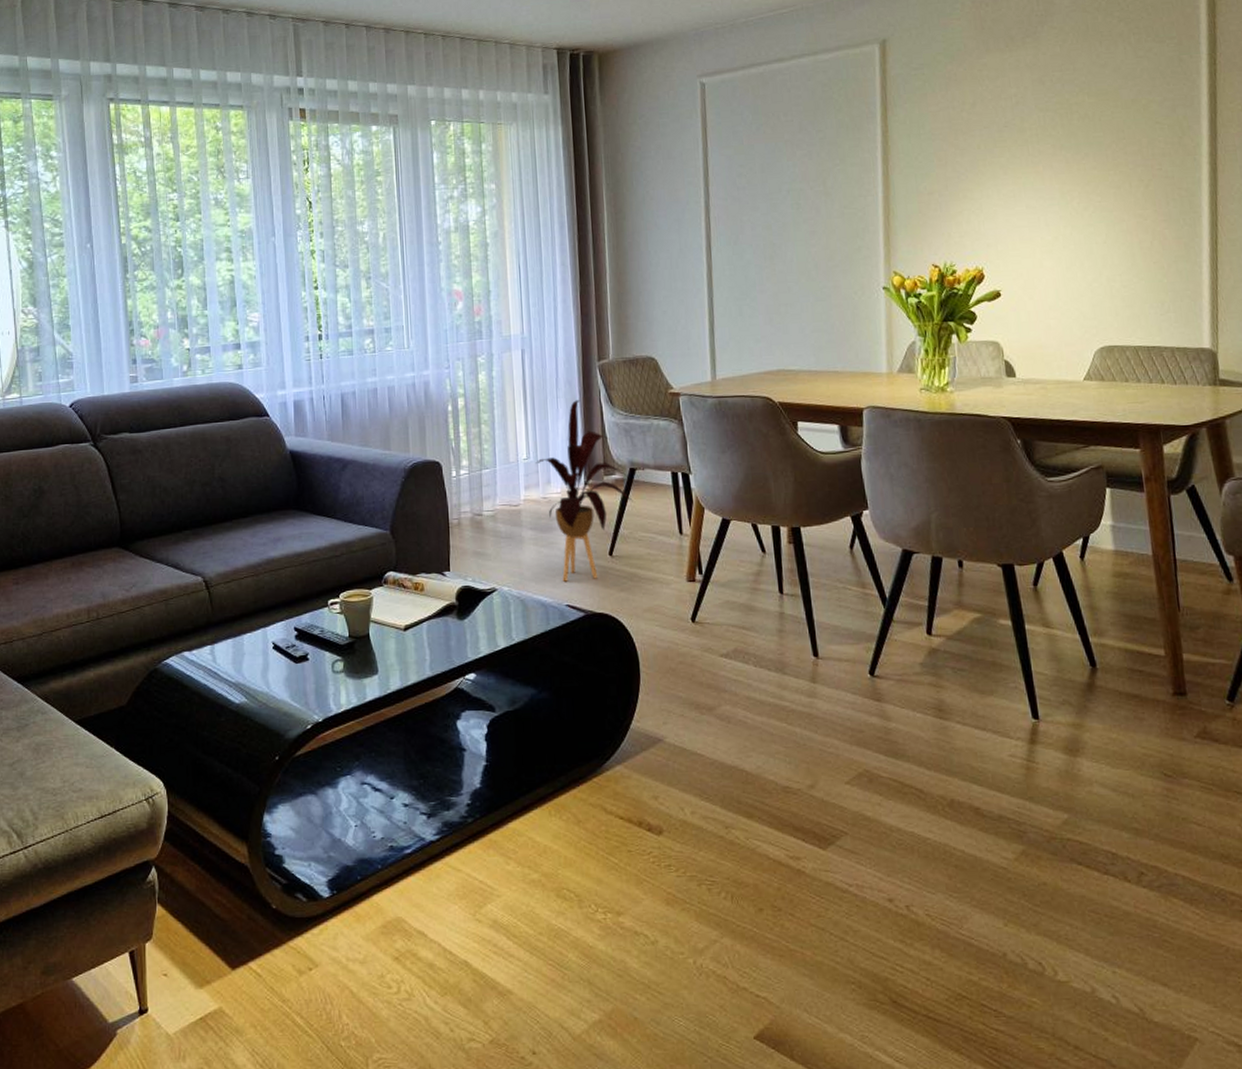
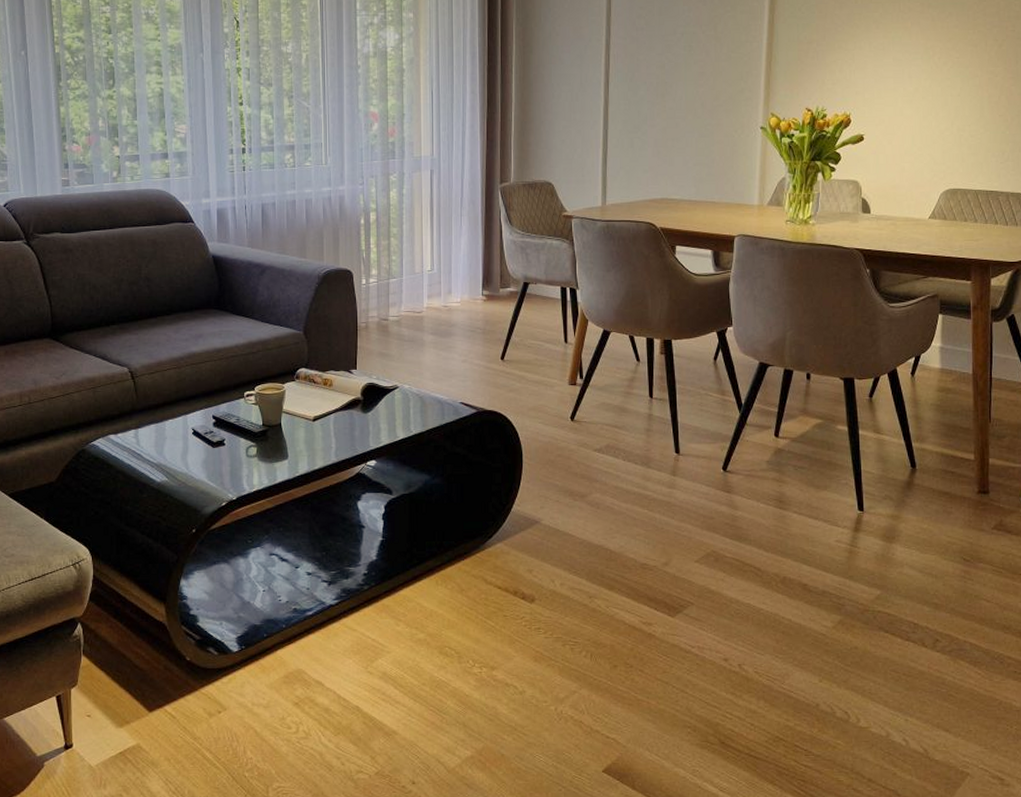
house plant: present [536,400,633,582] -> none [439,219,525,382]

